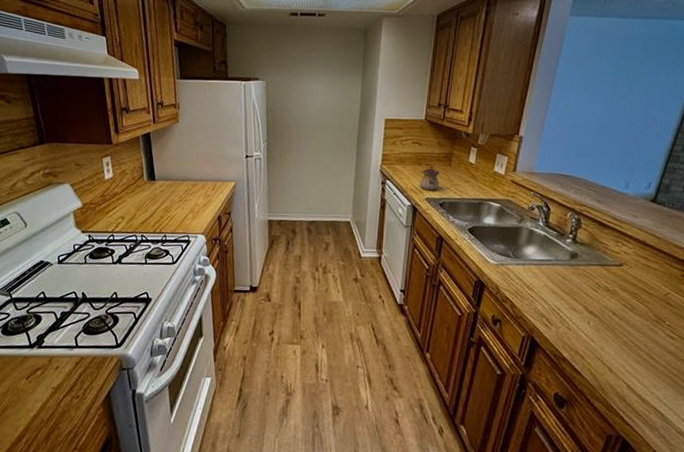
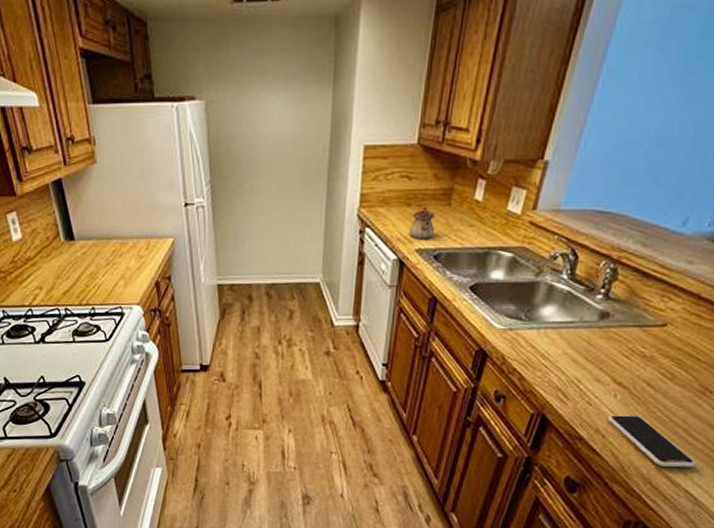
smartphone: none [584,339,659,387] -> present [607,414,696,468]

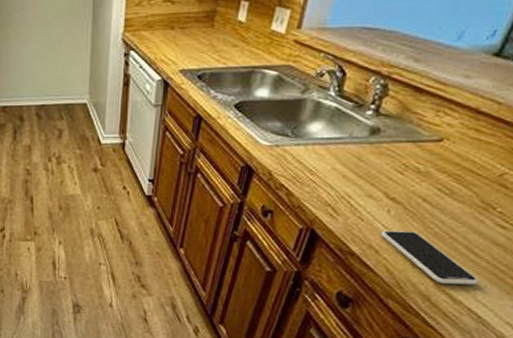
teapot: present [409,206,435,240] -> none [173,29,199,61]

